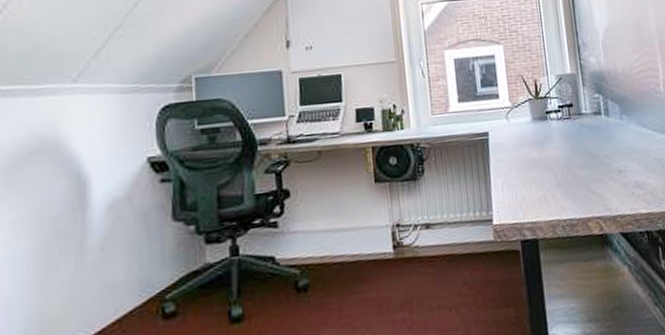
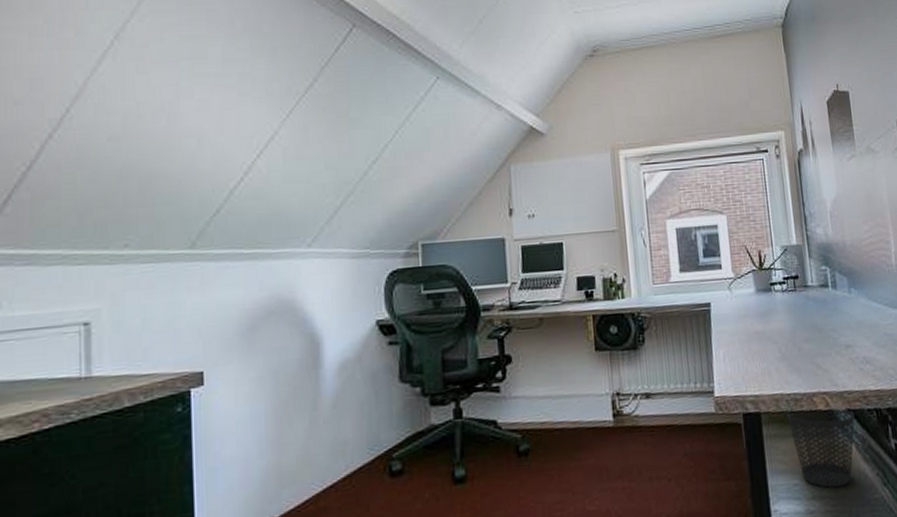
wastebasket: none [563,231,628,310] -> present [787,407,855,488]

